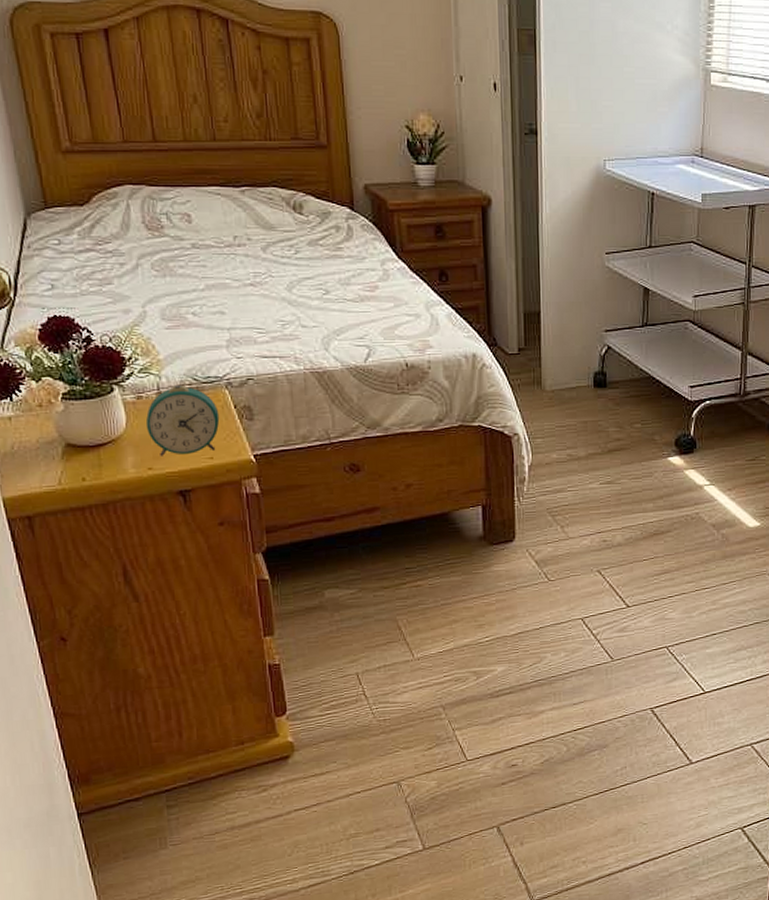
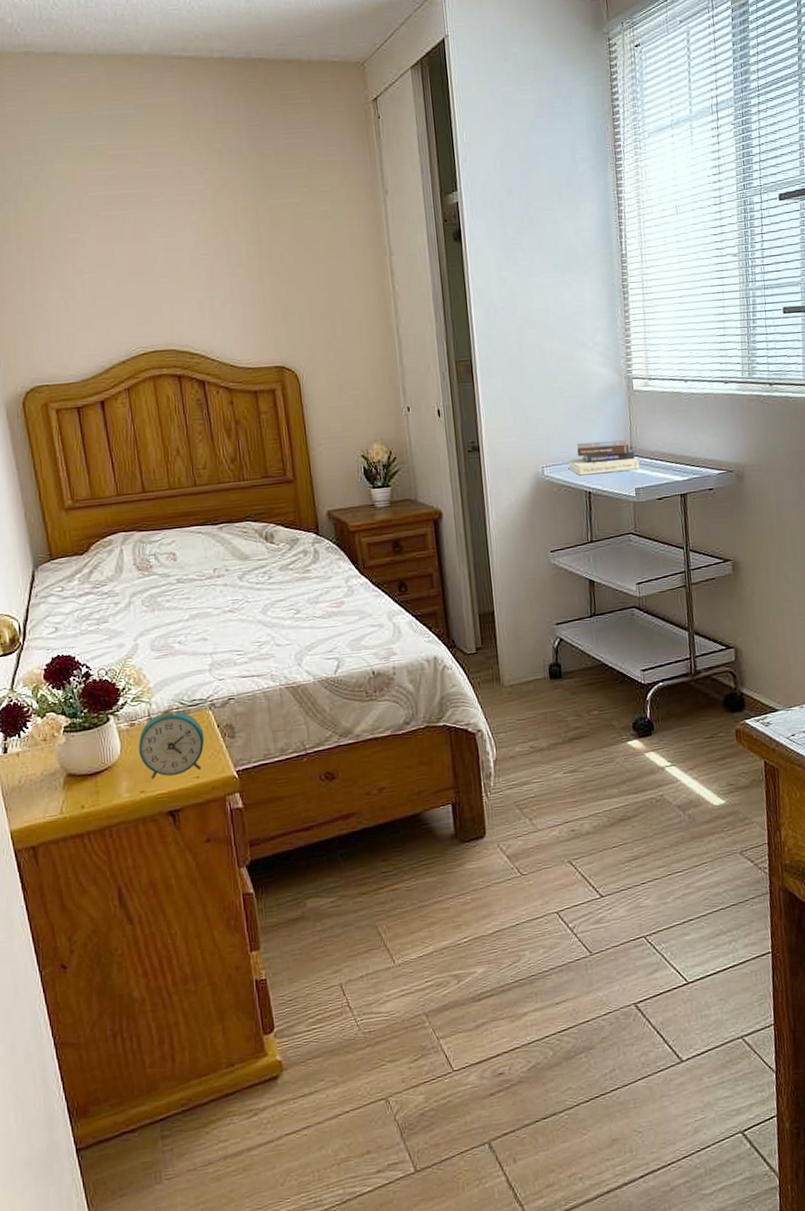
books: none [632,138,709,174] -> present [567,440,640,476]

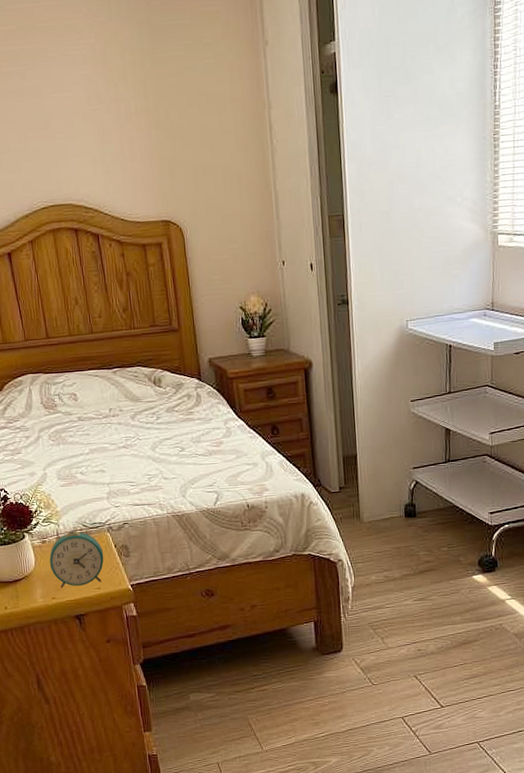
books: present [567,440,640,476] -> none [431,295,500,330]

